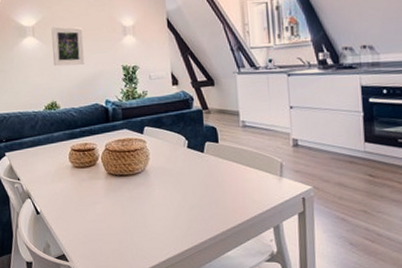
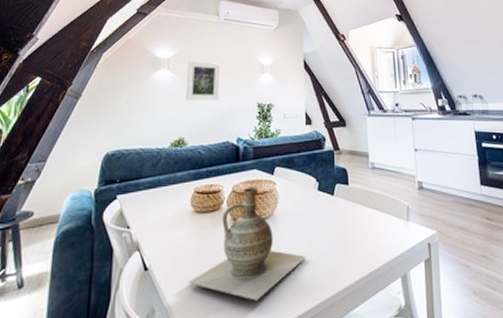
ceramic jug: none [74,146,179,242] -> present [188,188,307,301]

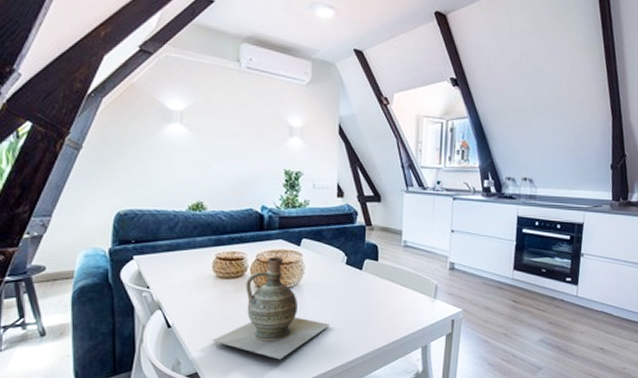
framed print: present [185,60,221,101] -> none [203,115,243,163]

